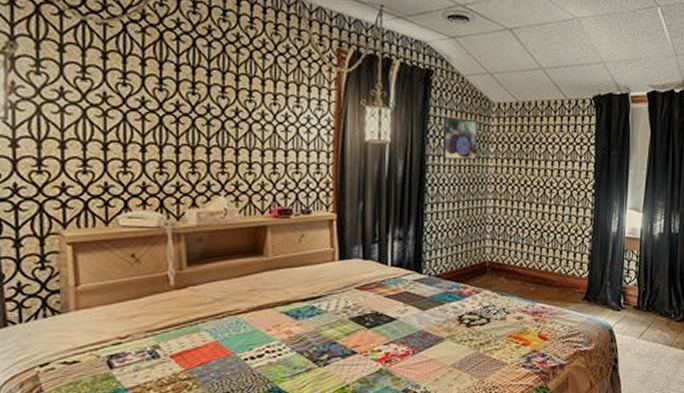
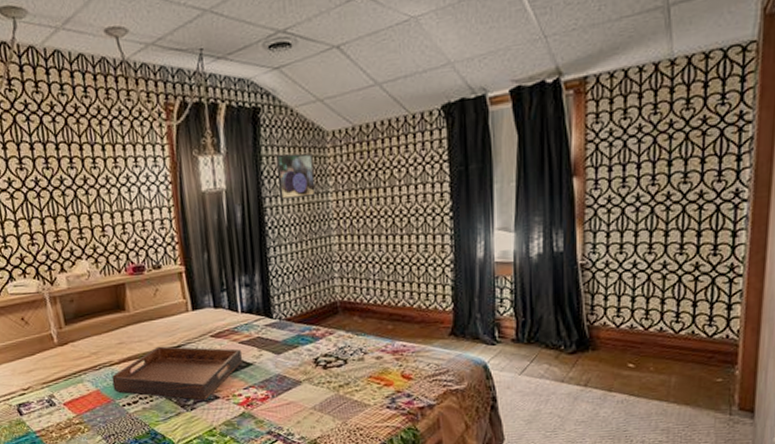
serving tray: none [236,296,386,356] -> present [111,346,242,401]

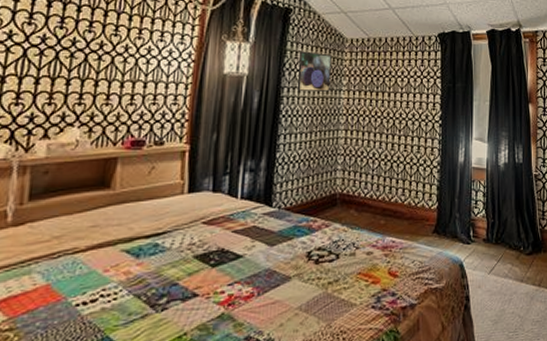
serving tray: present [111,346,242,401] -> none [69,232,233,299]

